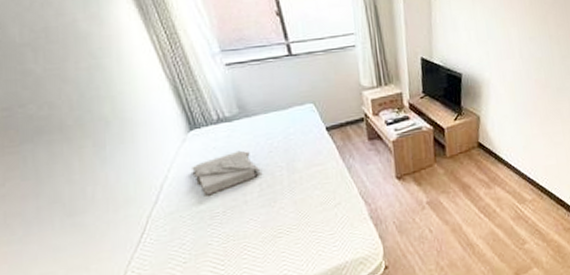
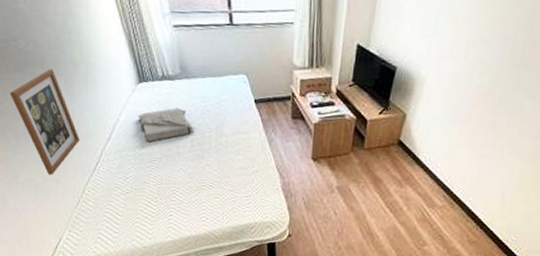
picture frame: none [14,132,117,263] -> present [9,69,80,175]

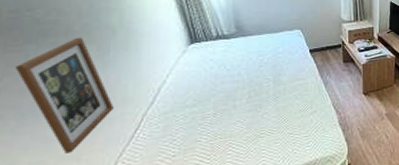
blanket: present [137,107,195,142] -> none [187,63,252,100]

